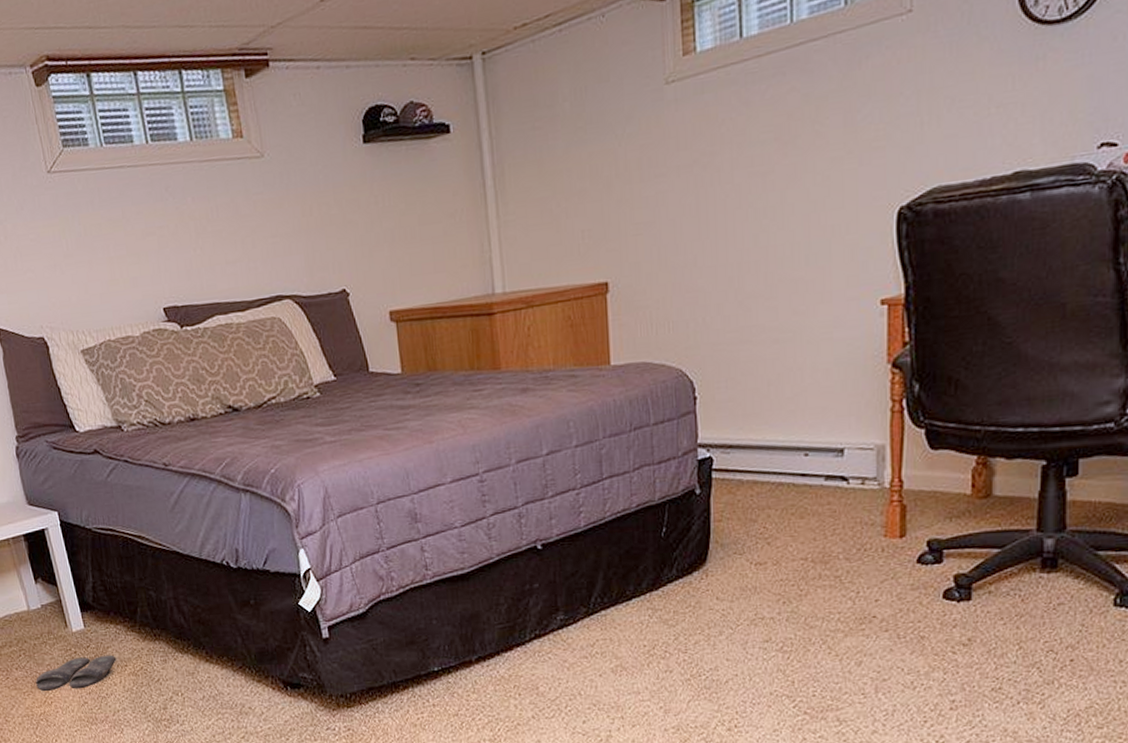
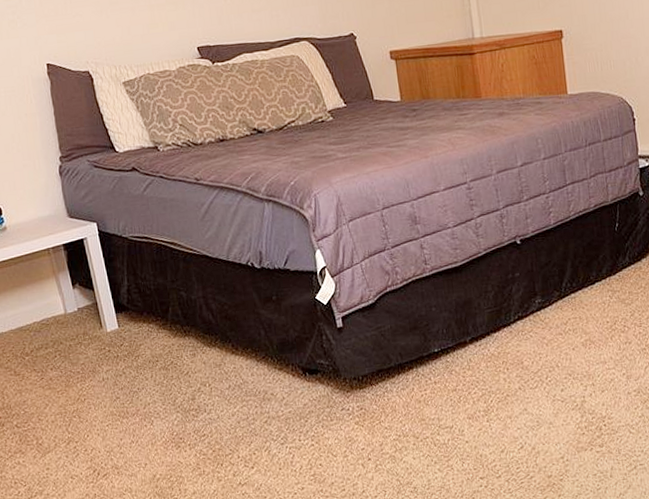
slippers: present [35,654,115,691] -> none [69,351,147,389]

